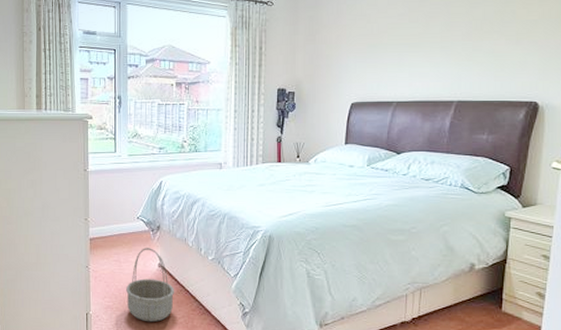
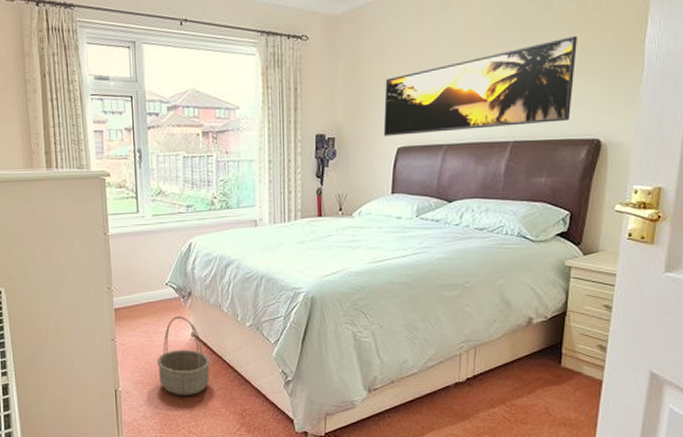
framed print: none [339,10,516,92] -> present [383,36,577,136]

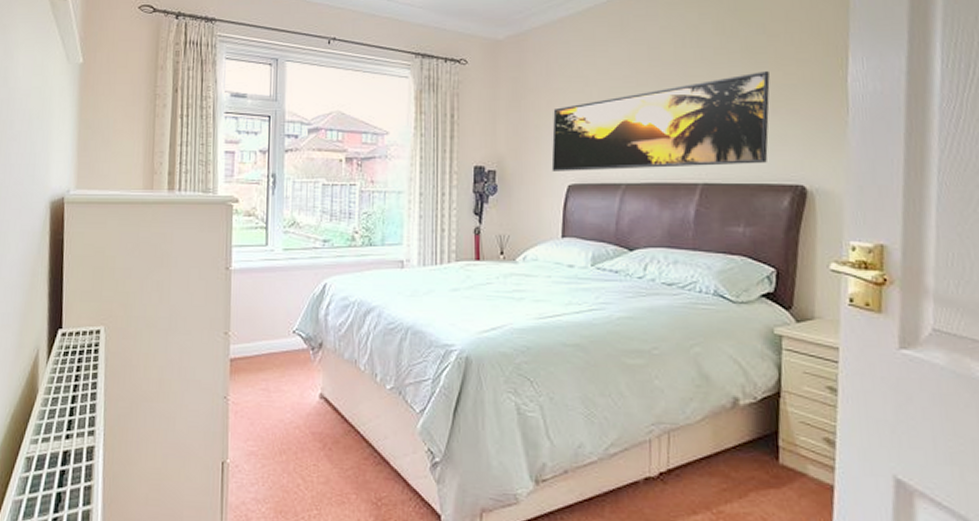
basket: present [157,316,211,396] -> none [276,372,341,476]

